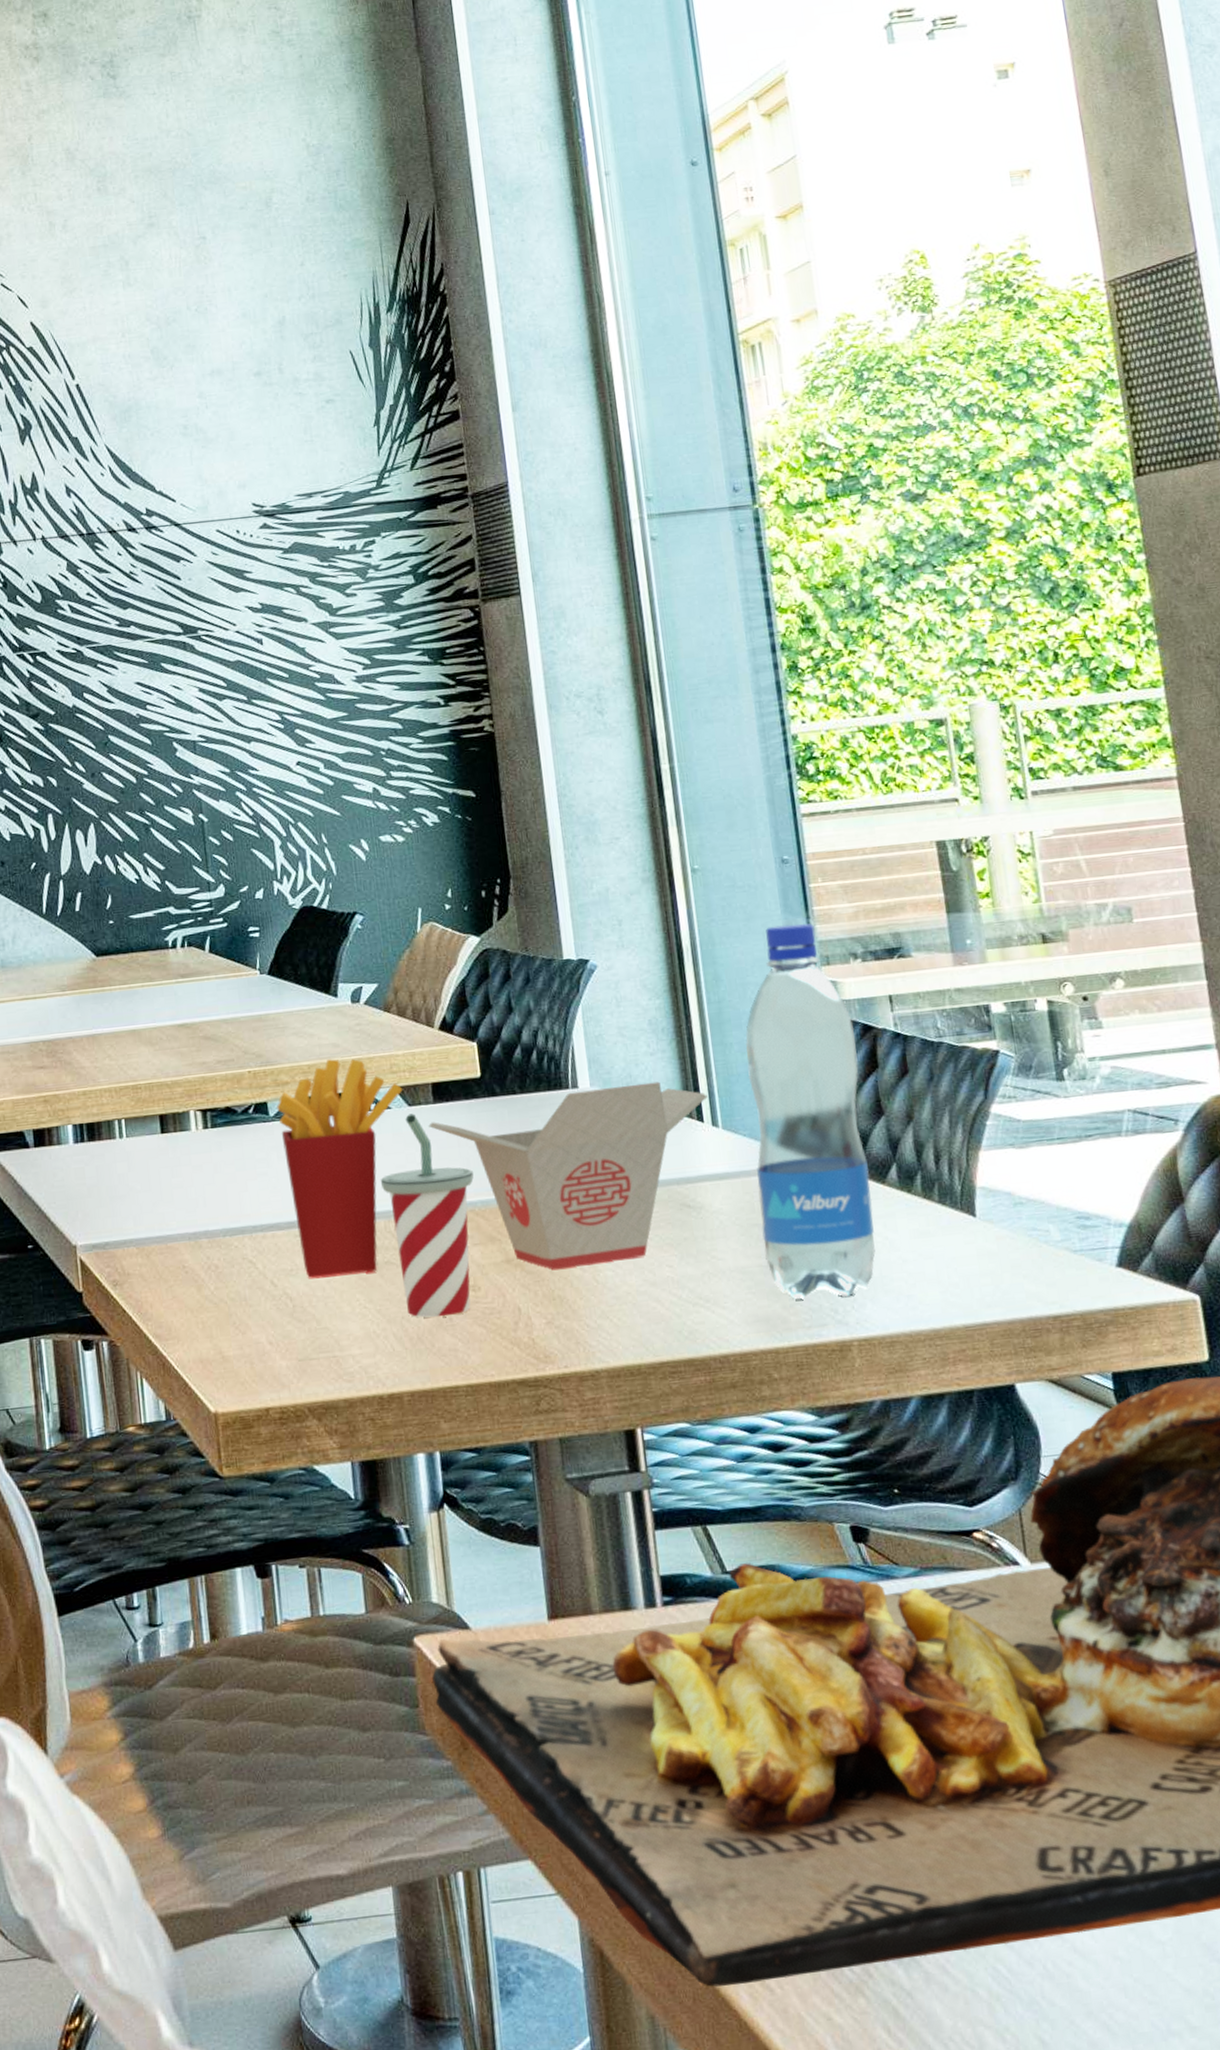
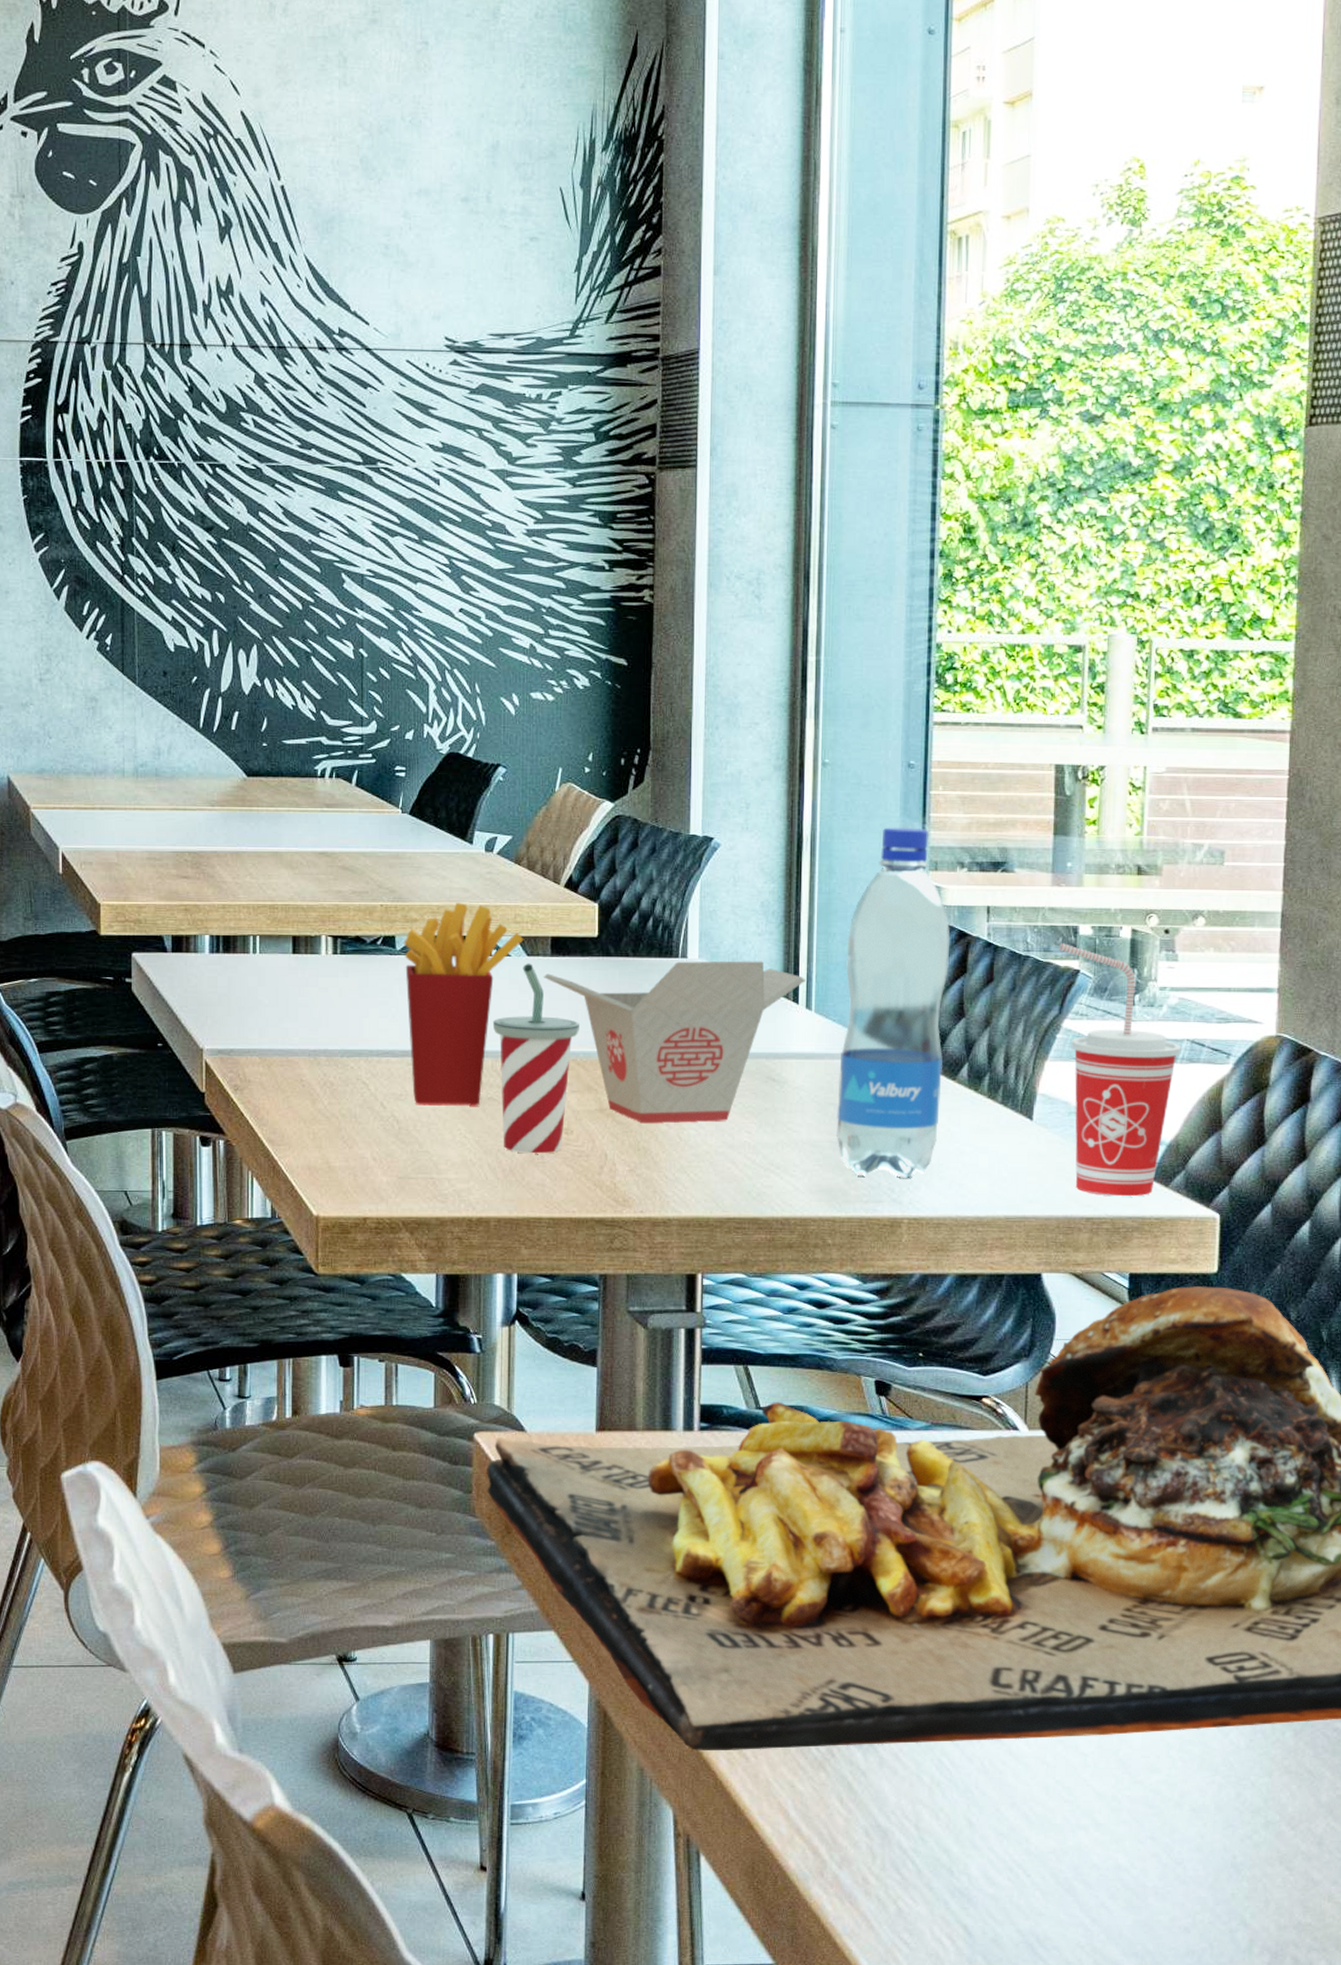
beverage cup: none [972,1024,1125,1290] -> present [1058,943,1182,1197]

